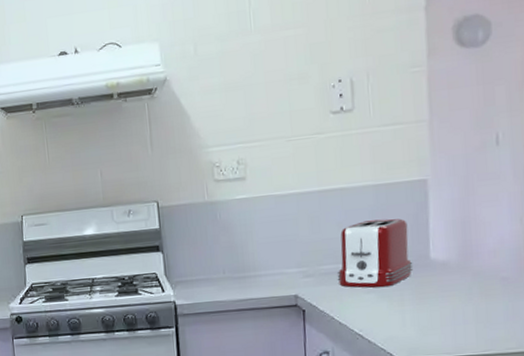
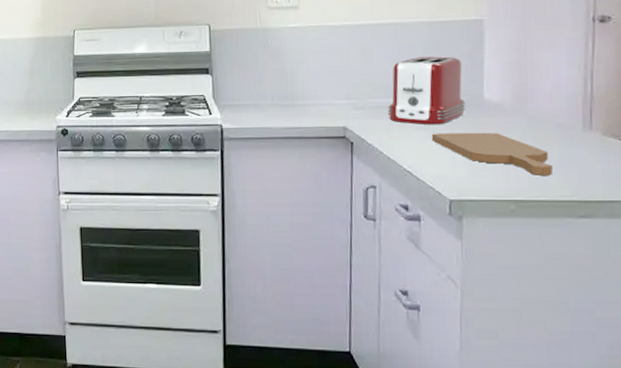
cutting board: none [380,291,498,331] -> present [431,132,552,177]

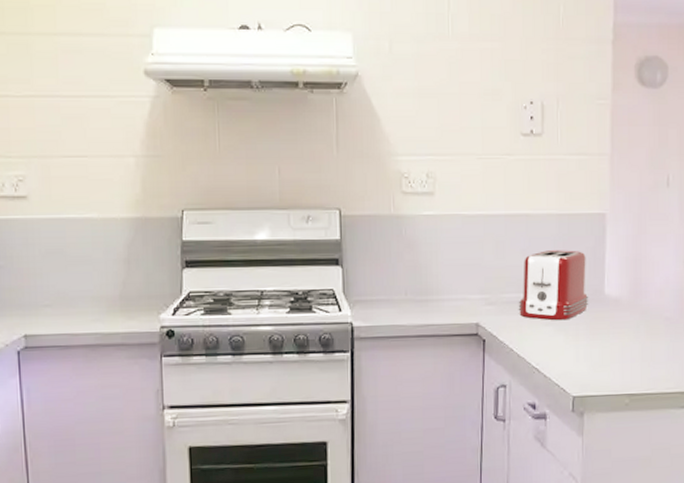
cutting board: present [431,132,552,177] -> none [557,327,660,370]

